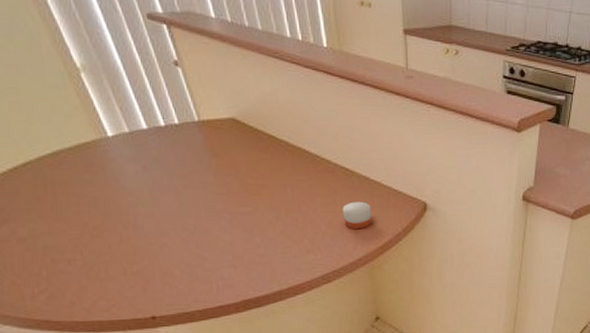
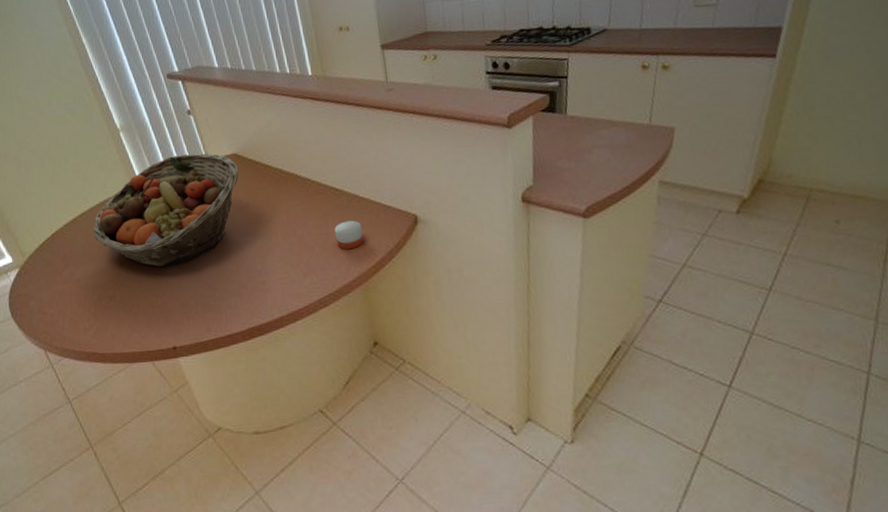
fruit basket: none [43,110,237,231] -> present [93,153,239,267]

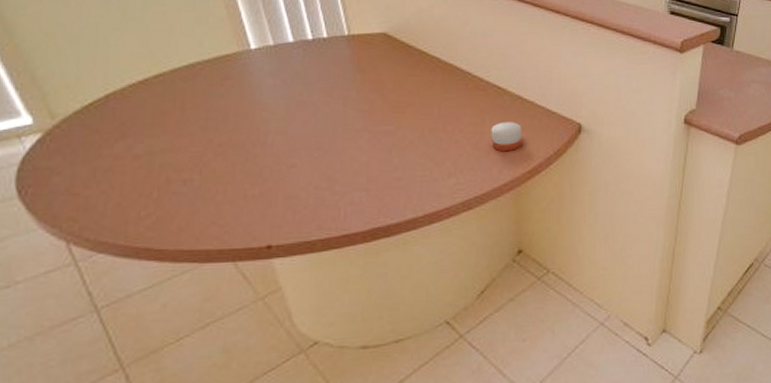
fruit basket: present [93,153,239,267] -> none [173,23,387,149]

